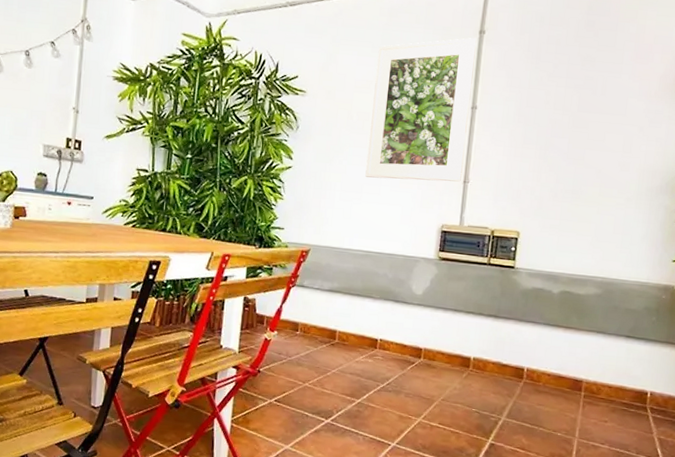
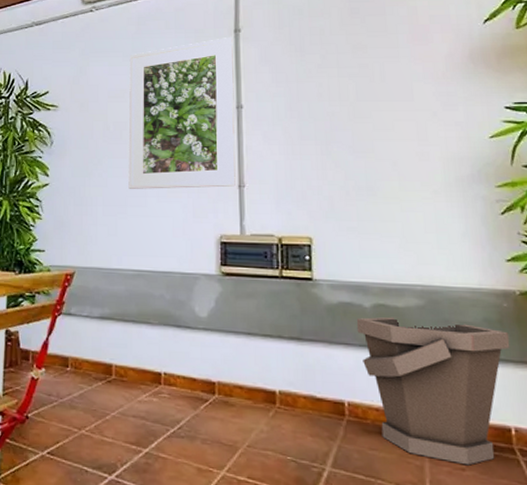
bucket: none [543,301,662,419] -> present [356,316,510,466]

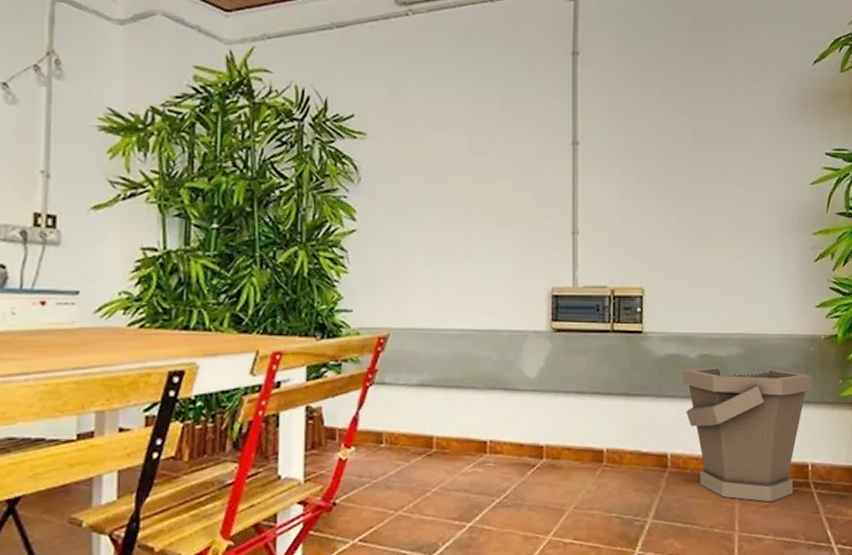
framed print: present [128,36,236,189] -> none [451,59,570,237]

